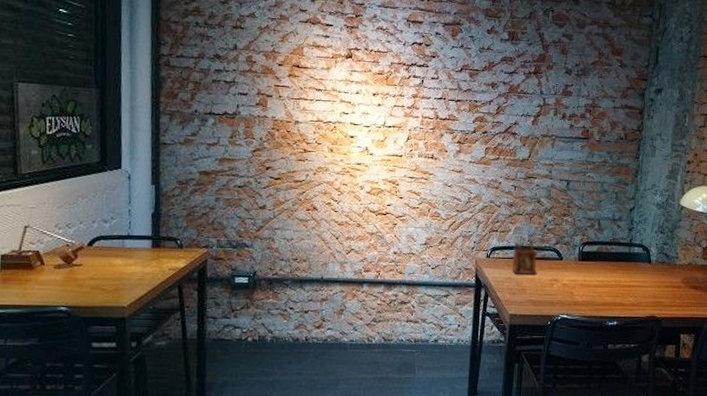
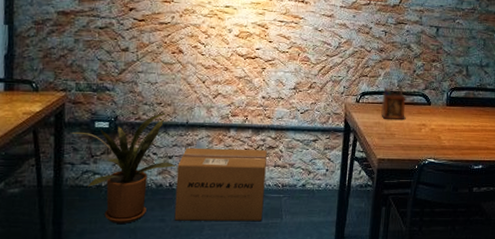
house plant: none [213,267,313,376] -> present [71,112,177,224]
box: none [310,302,399,377] -> present [174,147,267,222]

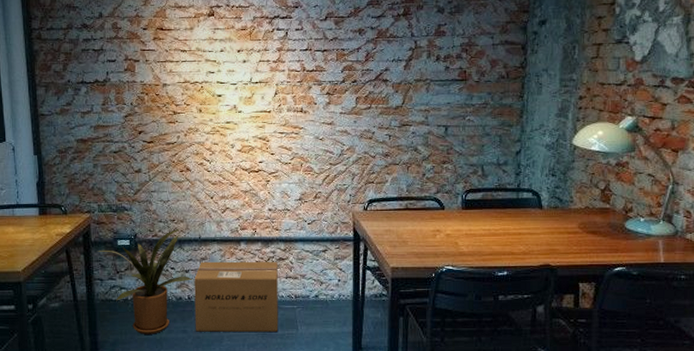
desk organizer: present [381,86,406,120] -> none [391,191,417,227]

